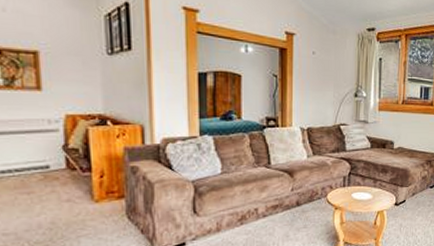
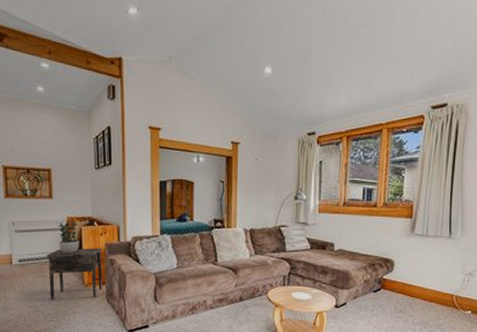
side table: none [33,153,122,225] -> present [47,247,103,301]
potted plant: none [48,118,85,162] -> present [56,219,79,254]

